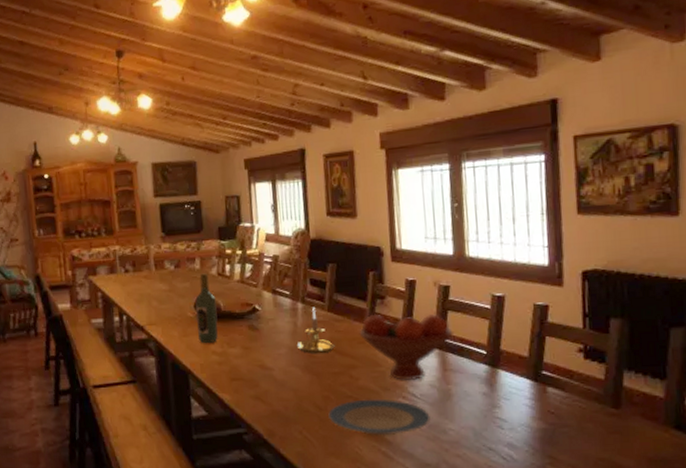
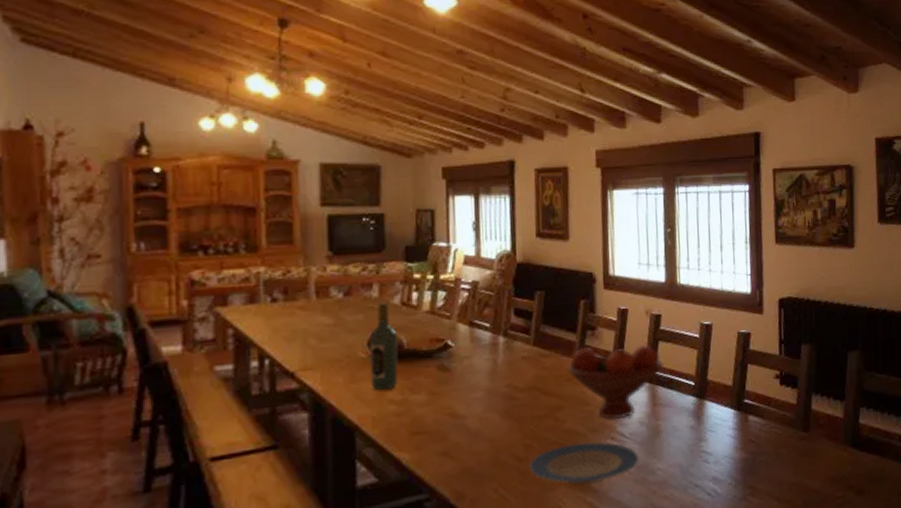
candle holder: present [297,306,335,354] -> none [497,340,540,396]

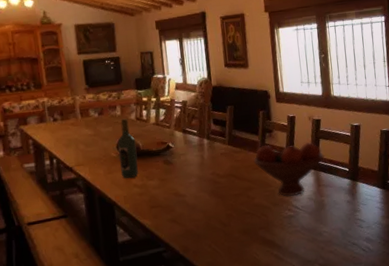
plate: present [529,442,639,485] -> none [231,212,310,243]

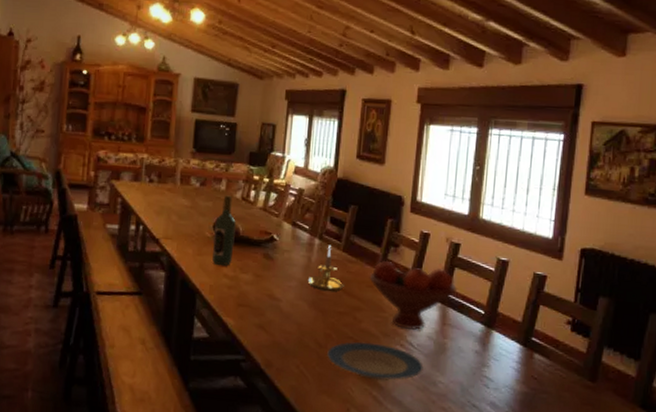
candle holder: none [205,142,235,180] -> present [308,244,344,292]
plate: none [231,212,310,243] -> present [327,342,424,381]

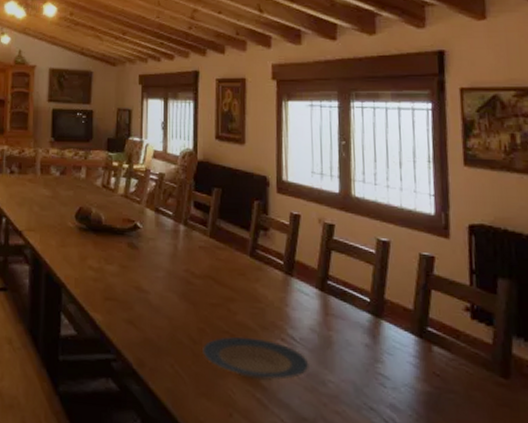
wine bottle: present [212,195,236,266] -> none [75,183,98,257]
candle holder: present [308,244,344,292] -> none [177,230,214,282]
fruit bowl: present [369,260,457,330] -> none [240,245,336,322]

